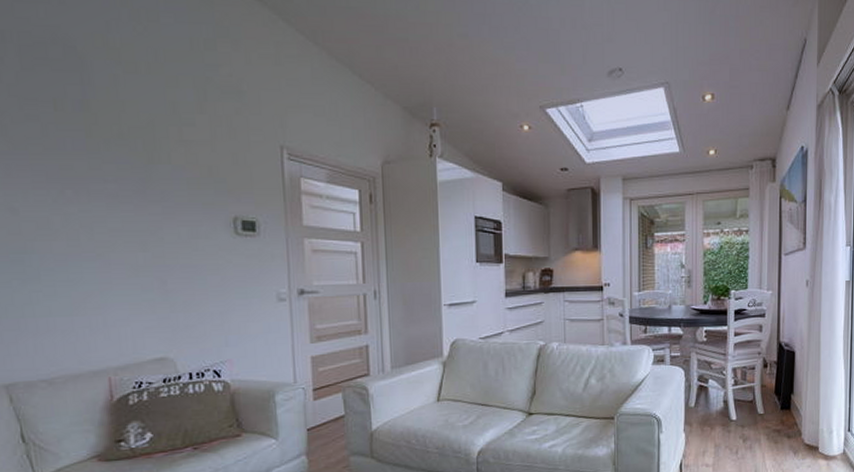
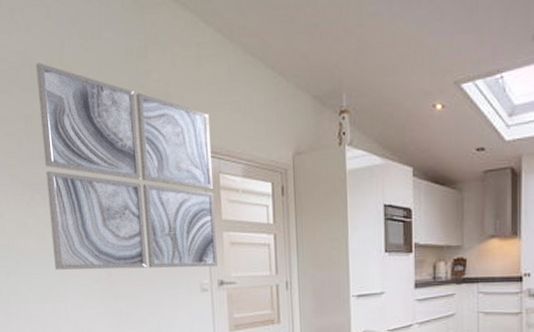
wall art: none [71,41,298,278] -> present [36,62,218,270]

